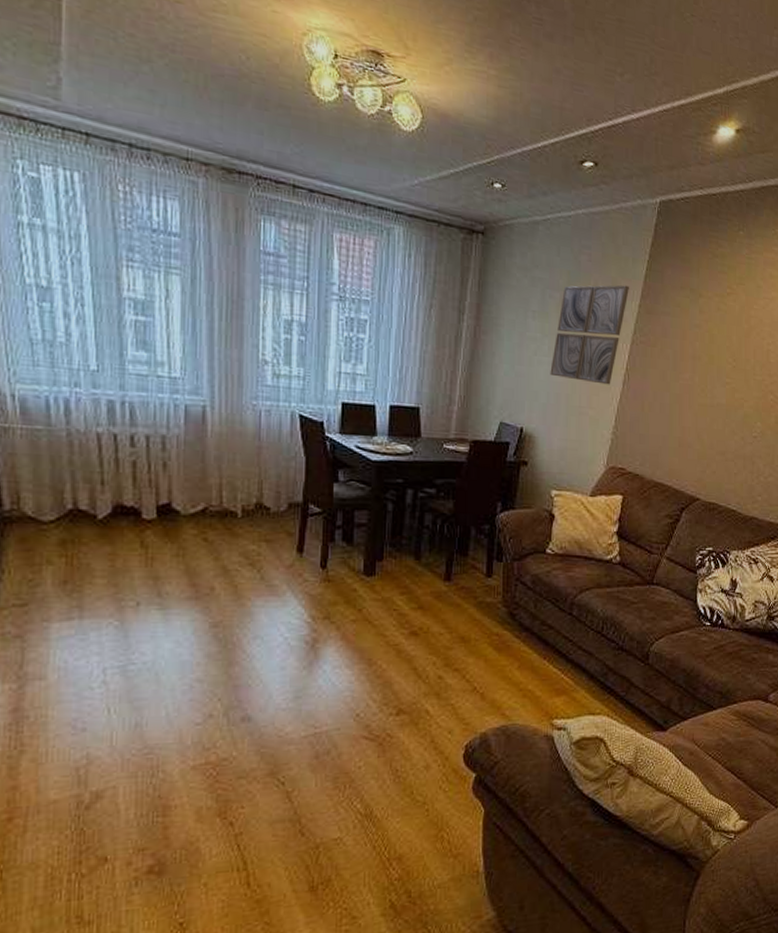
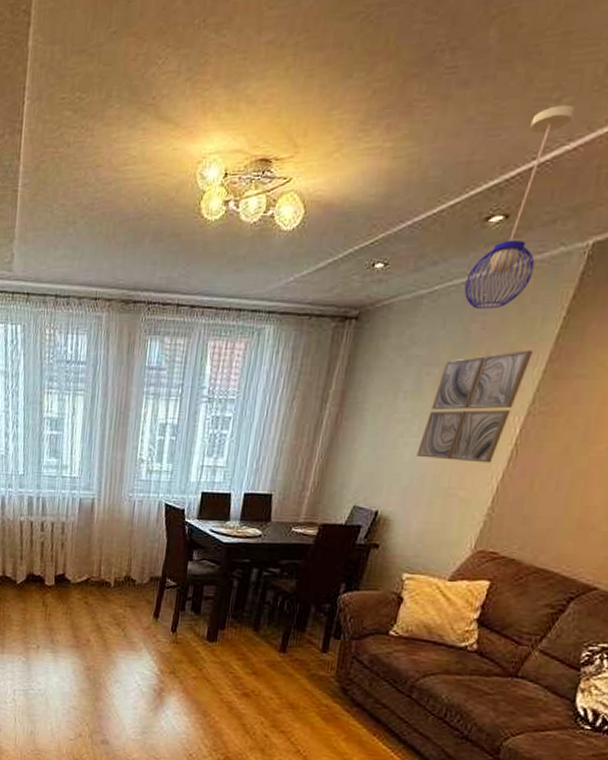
pendant light: none [571,78,633,245] -> present [464,104,574,310]

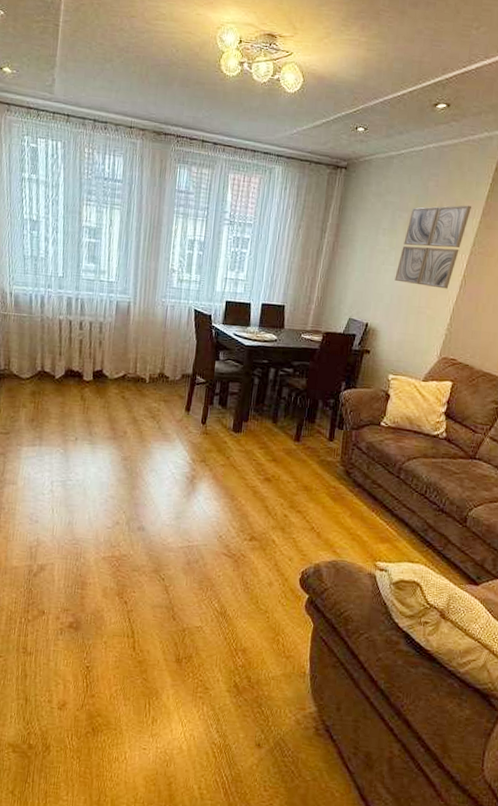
pendant light: present [464,104,574,310] -> none [422,32,488,172]

